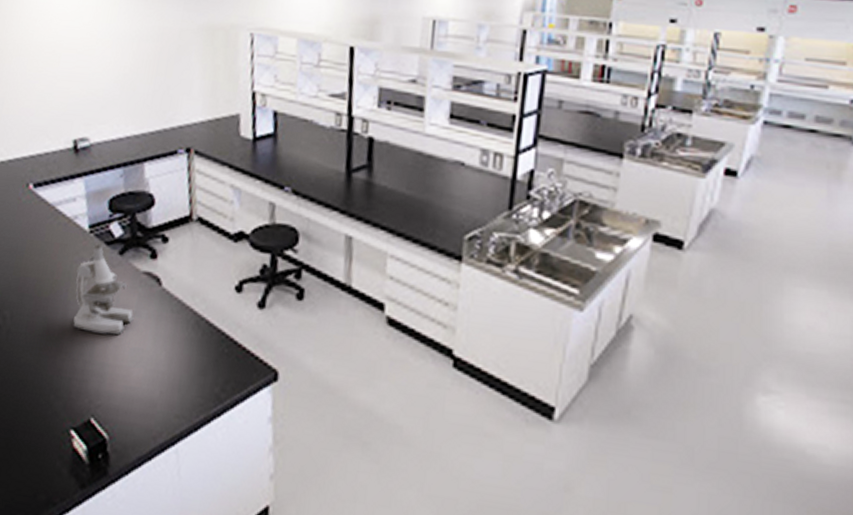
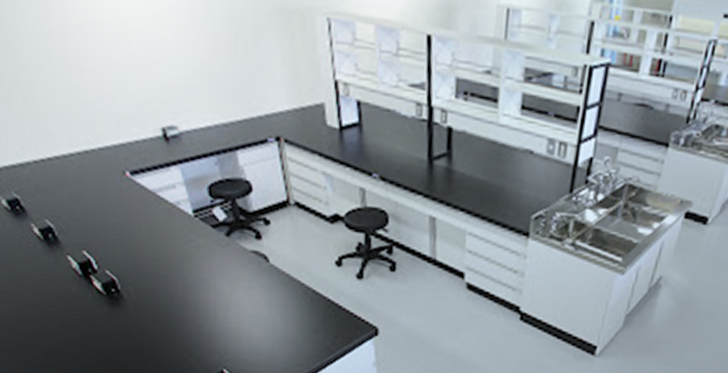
microscope: present [73,244,134,335] -> none [188,227,248,304]

